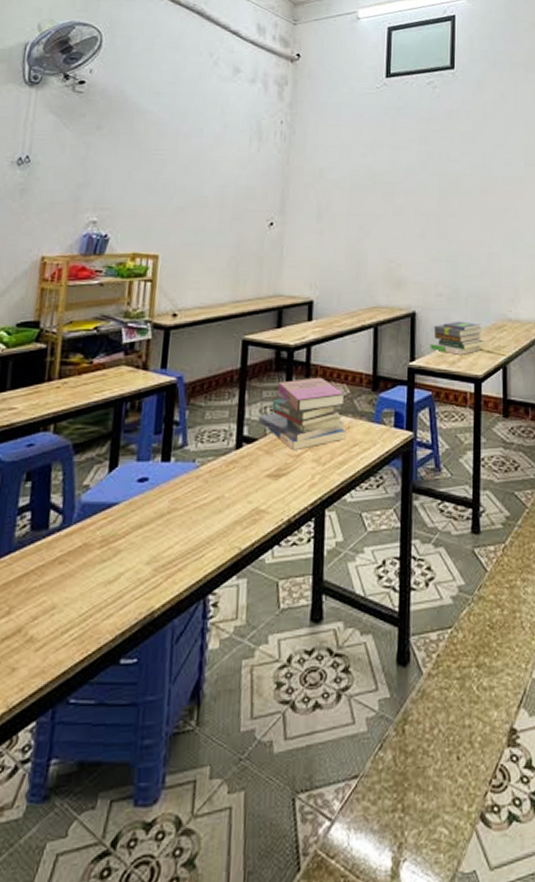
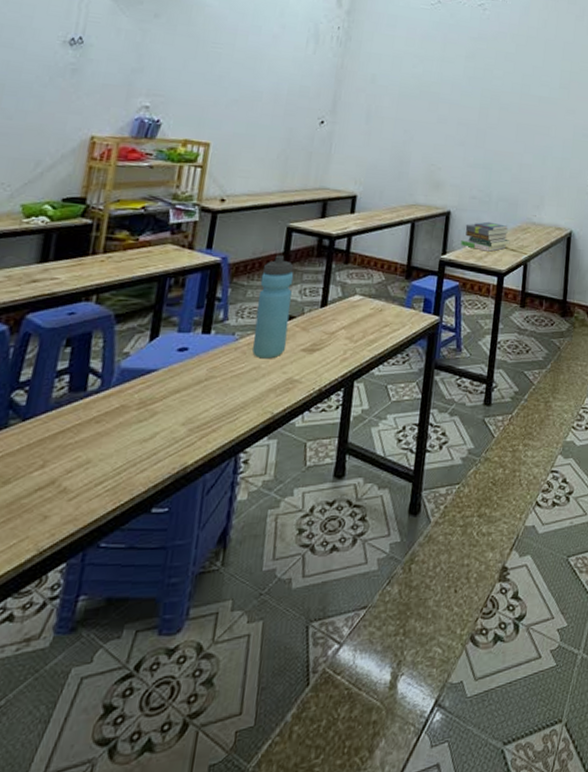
water bottle: none [214,371,253,487] -> present [252,255,294,359]
books: present [258,377,346,451] -> none [297,264,380,329]

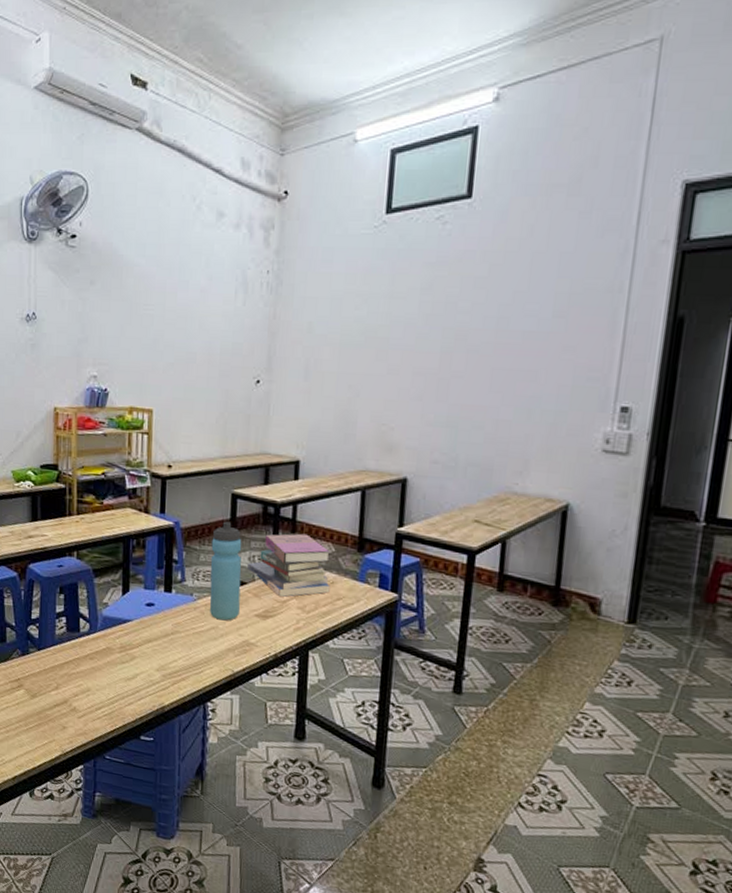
books: none [297,264,380,329] -> present [247,533,330,598]
books: present [461,221,511,252] -> none [421,490,484,526]

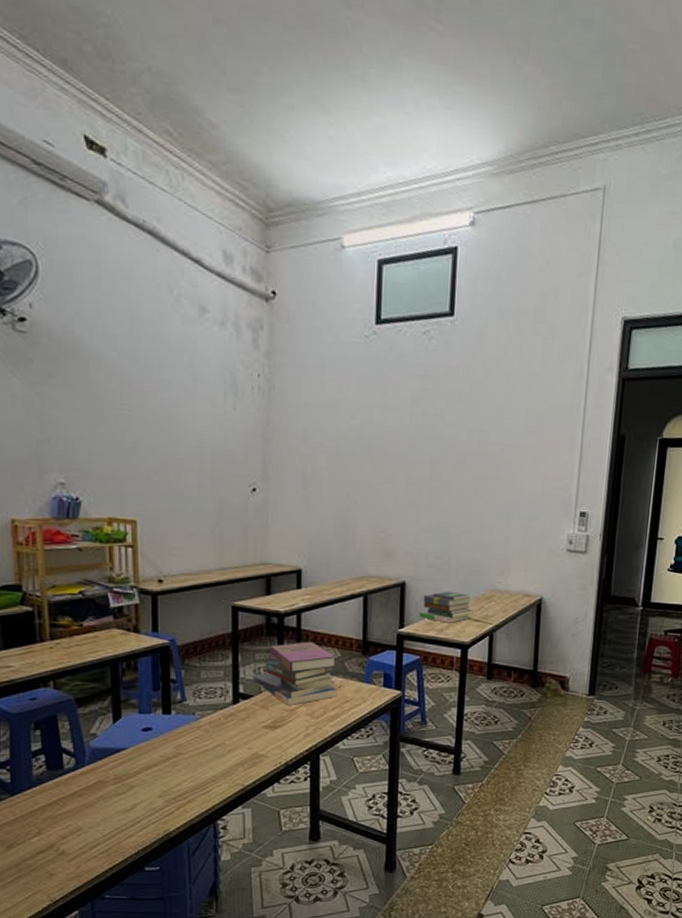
water bottle: present [209,521,242,621] -> none [212,635,248,736]
books: none [421,490,484,526] -> present [419,591,474,623]

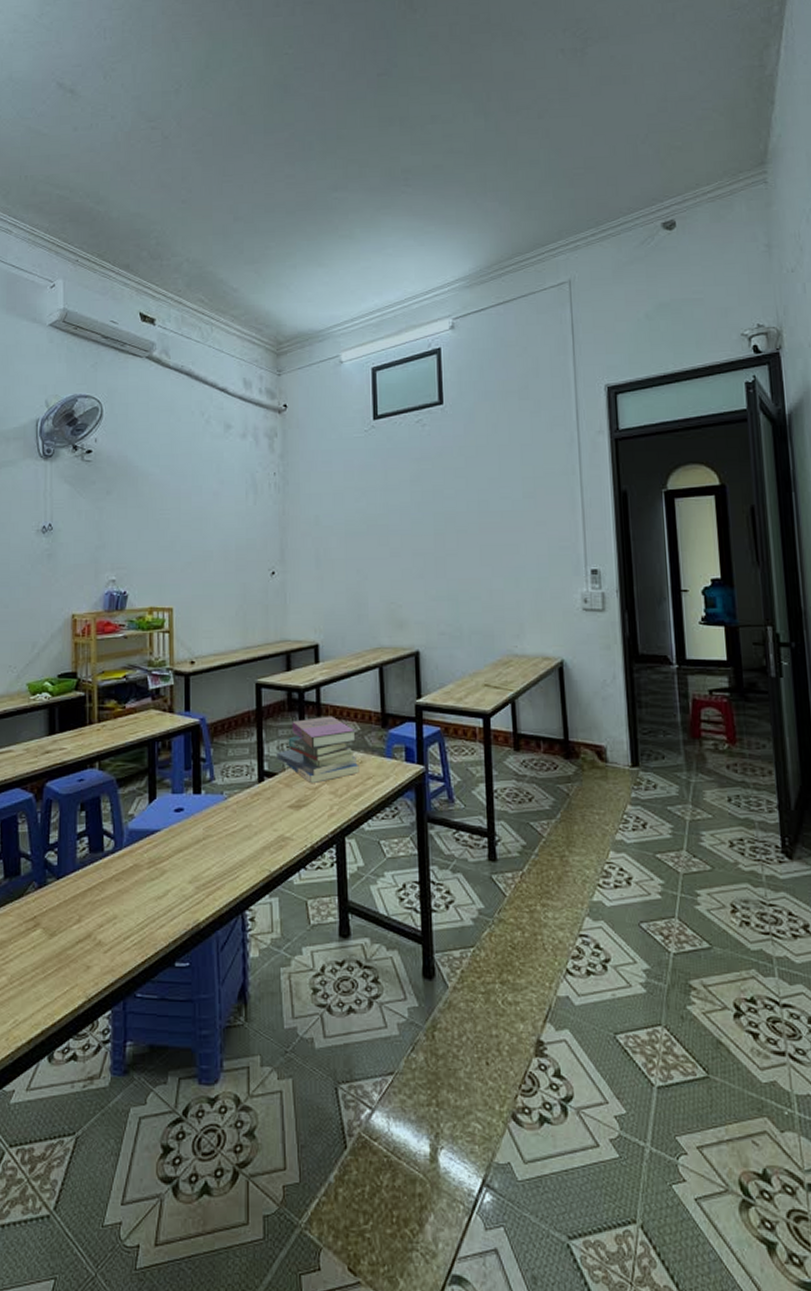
books: present [419,591,474,623] -> none [436,658,492,691]

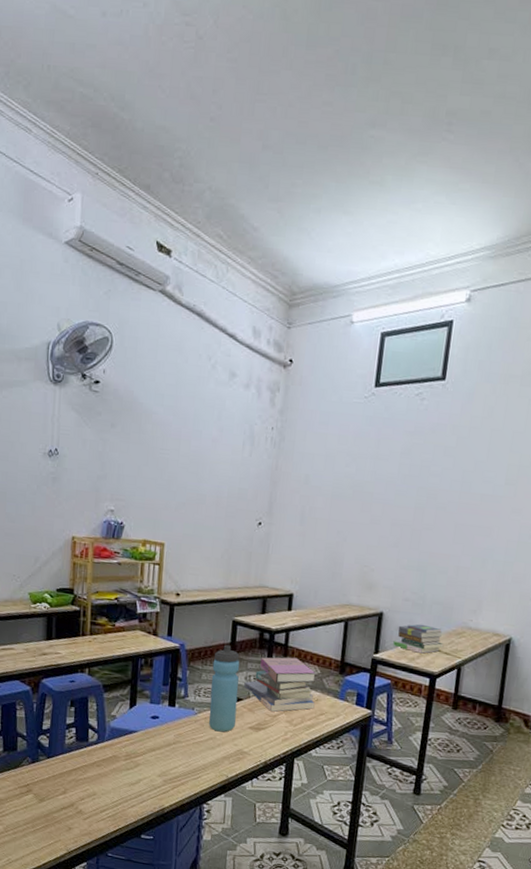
water bottle: none [239,712,273,817] -> present [209,645,240,732]
books: none [436,658,492,691] -> present [393,624,444,654]

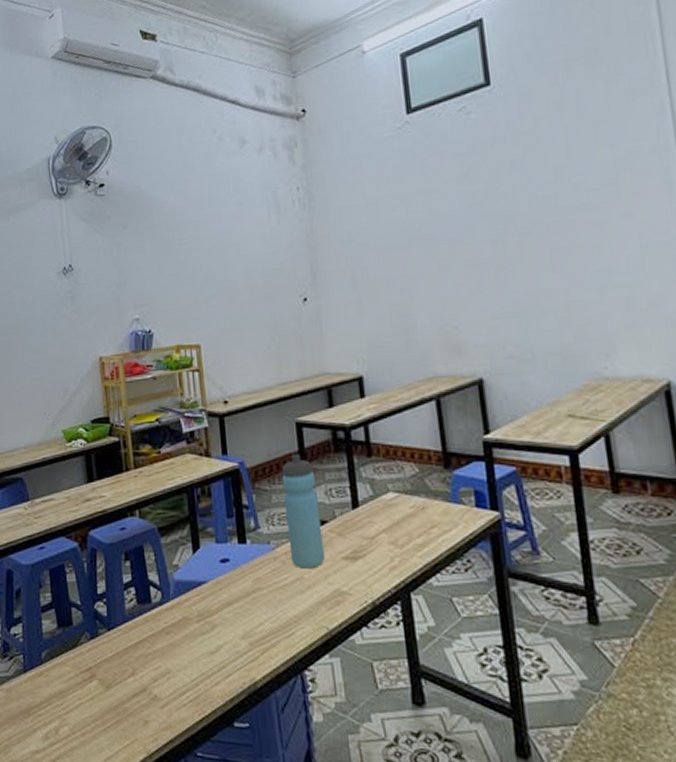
books: present [244,657,316,712] -> none [325,456,422,533]
books: present [393,624,444,654] -> none [506,384,577,424]

